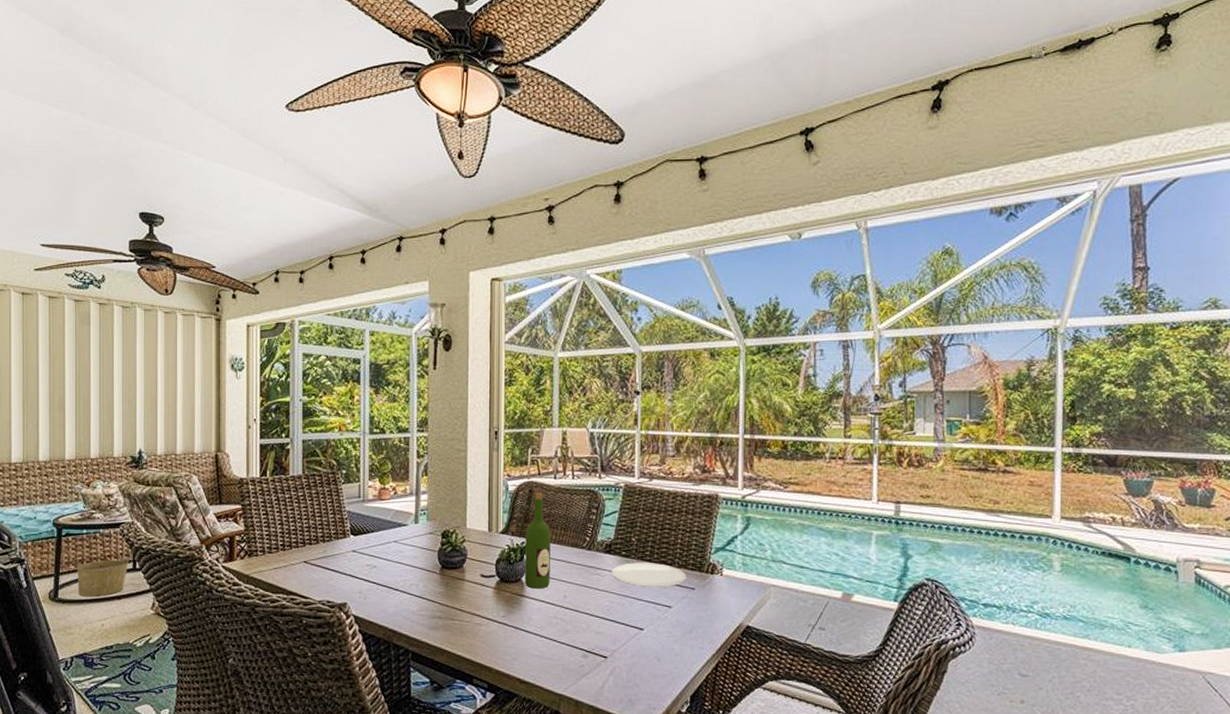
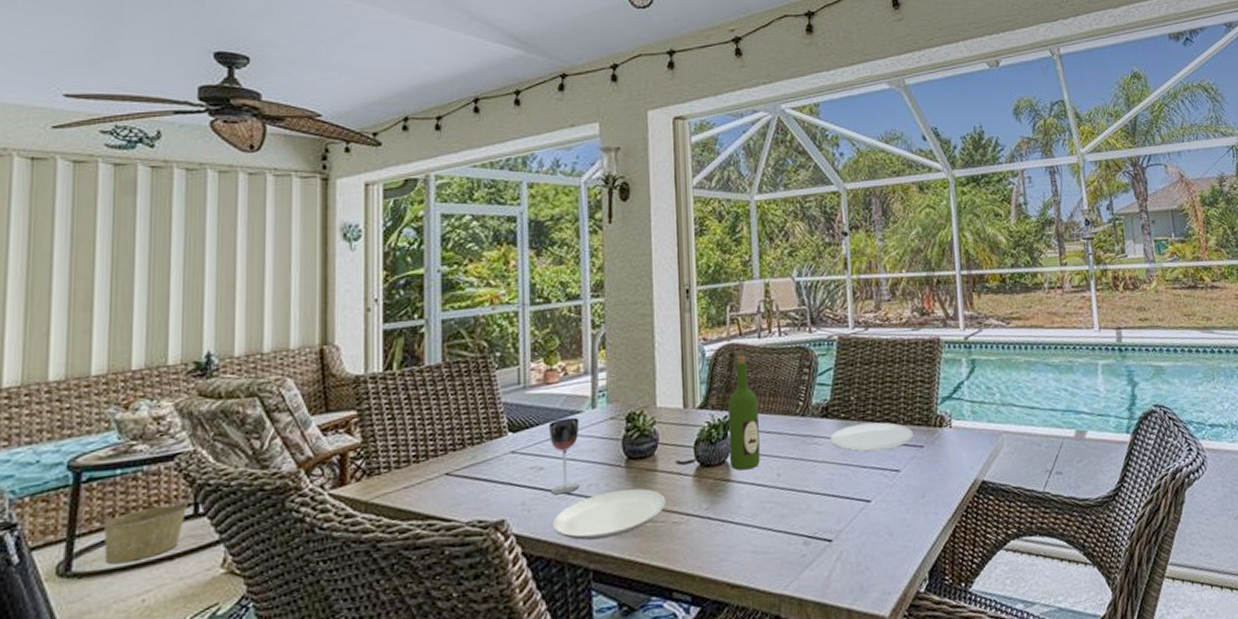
wineglass: none [382,529,405,589] -> present [549,417,580,495]
plate: none [383,591,471,628] -> present [553,488,666,540]

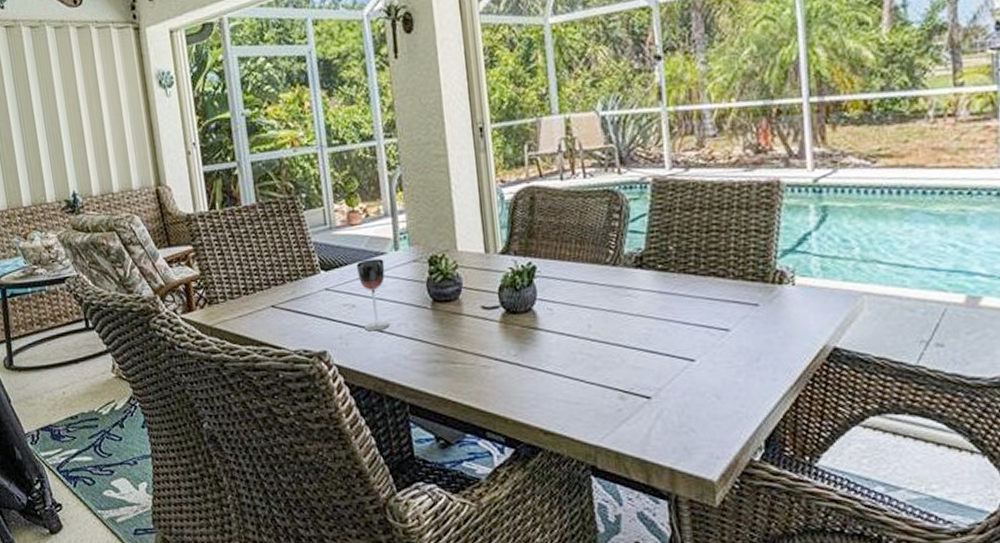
basket: present [103,498,189,564] -> none [27,314,82,363]
plate: present [553,488,666,540] -> none [369,330,474,376]
wine bottle: present [728,355,760,471] -> none [531,198,569,319]
plate: present [830,422,913,452] -> none [646,275,746,308]

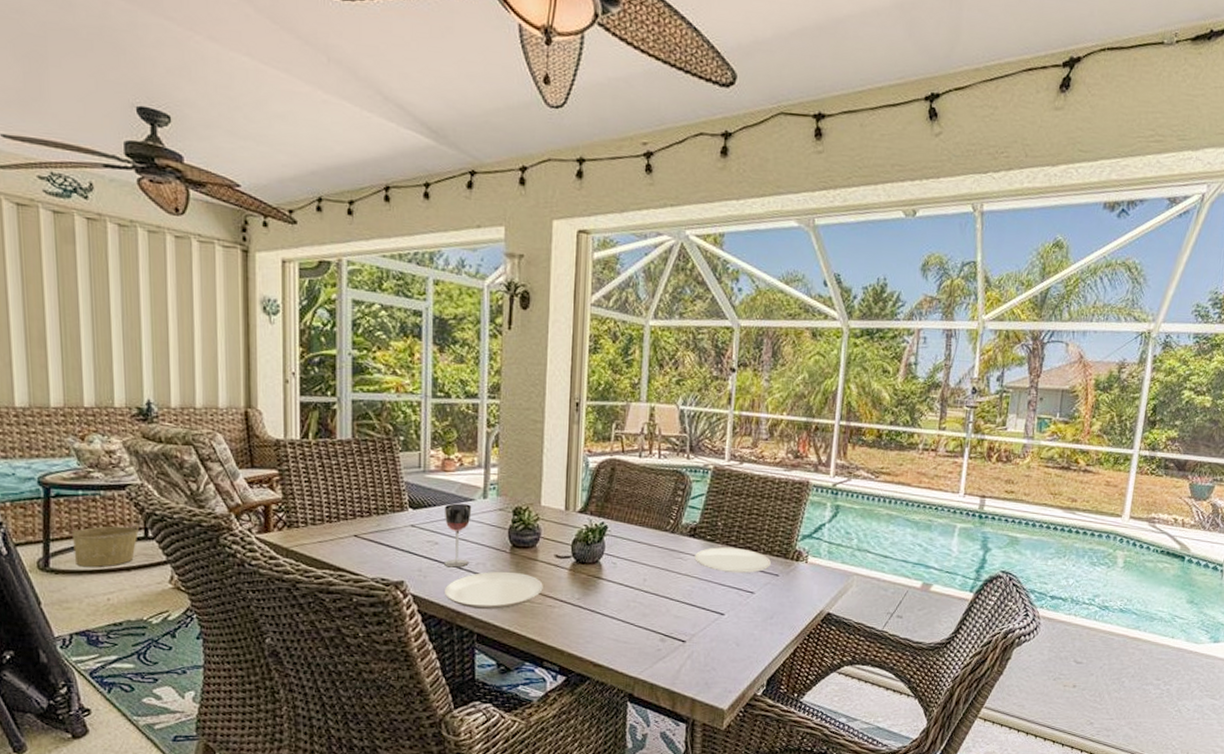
basket: none [27,314,82,363] -> present [71,523,140,568]
plate: none [369,330,474,376] -> present [445,571,543,609]
plate: none [646,275,746,308] -> present [694,547,771,574]

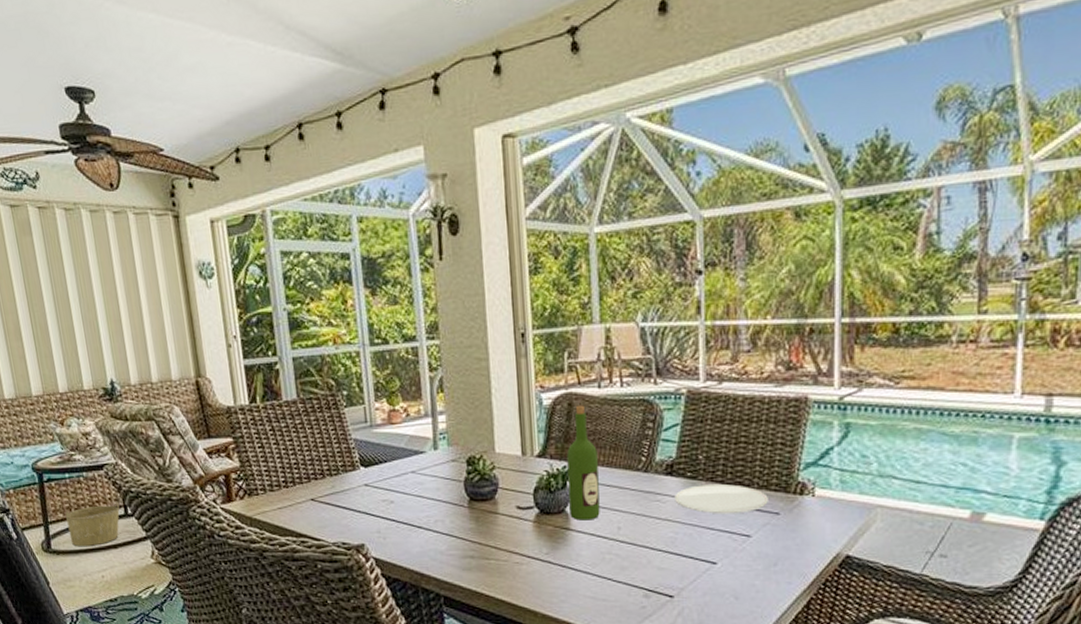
wineglass: present [444,503,472,568] -> none [396,457,427,527]
plate: present [445,571,543,609] -> none [406,527,507,569]
wine bottle: none [603,470,633,572] -> present [567,405,600,521]

